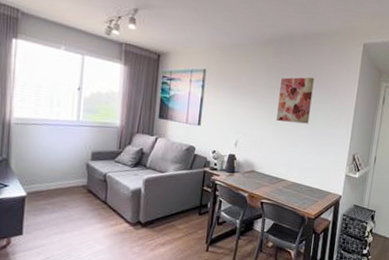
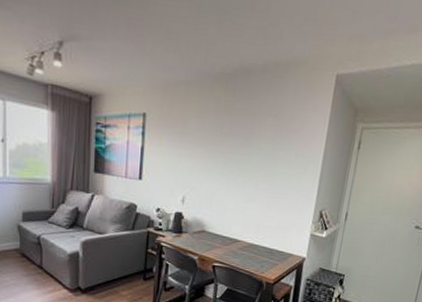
wall art: present [276,77,314,124] -> none [230,118,275,176]

